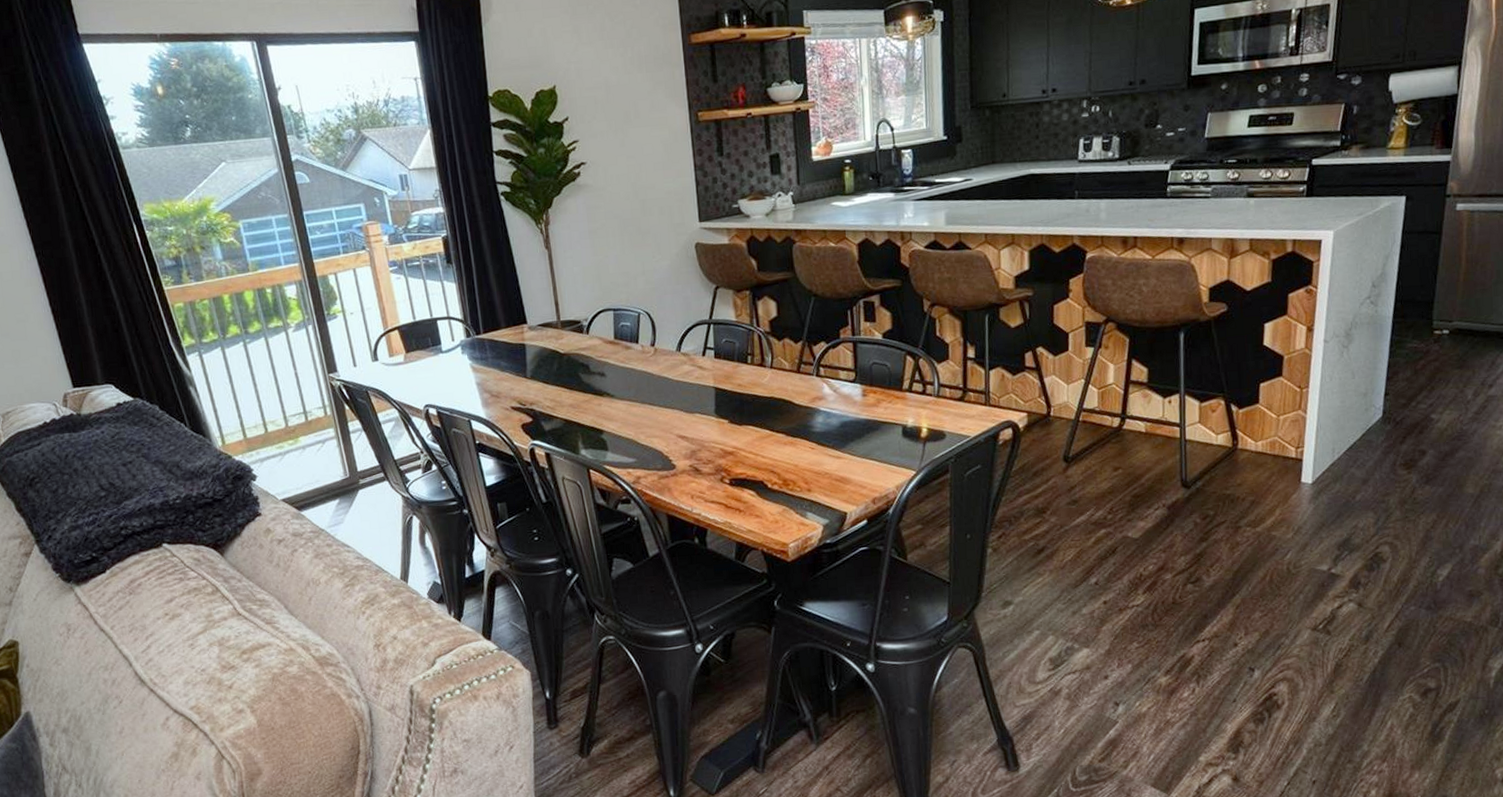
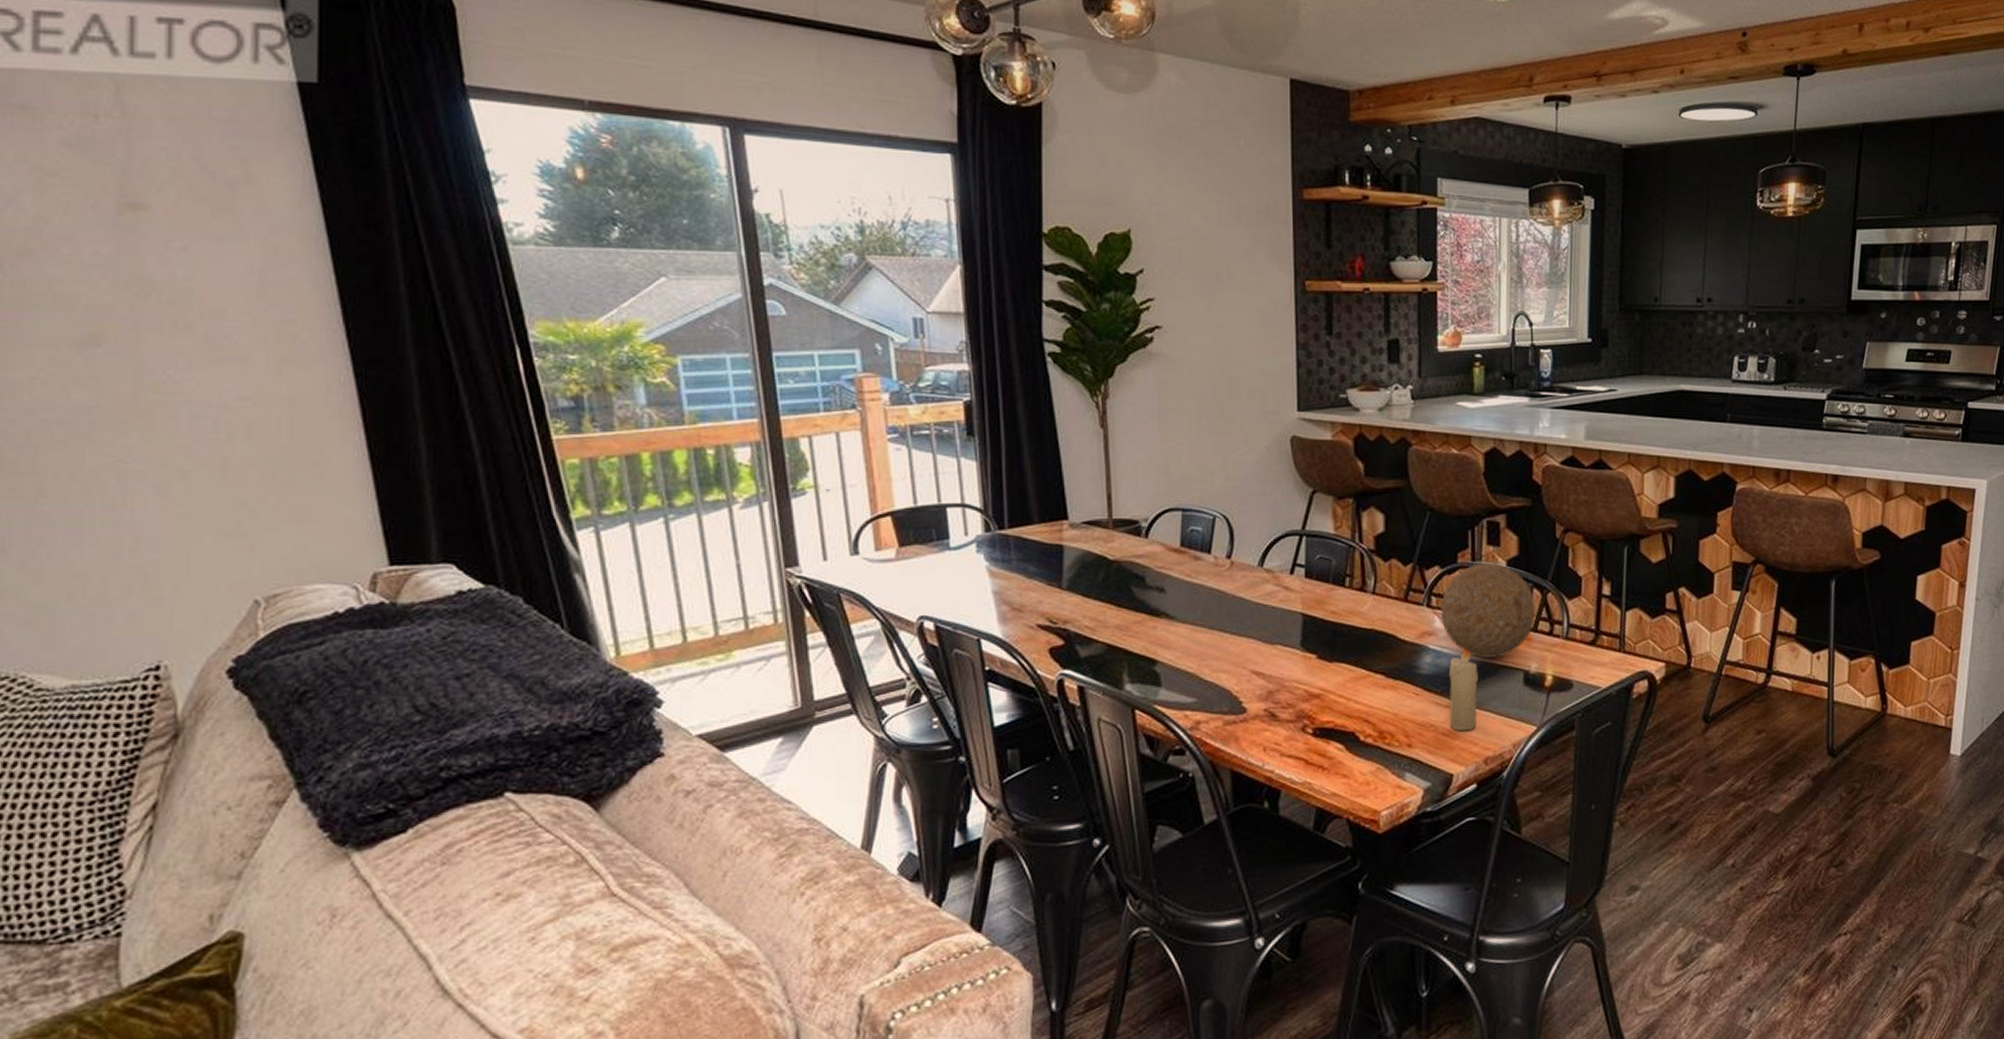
decorative ball: none [828,336,910,417] -> present [1440,563,1536,659]
candle: none [838,406,864,478] -> present [1448,645,1478,732]

